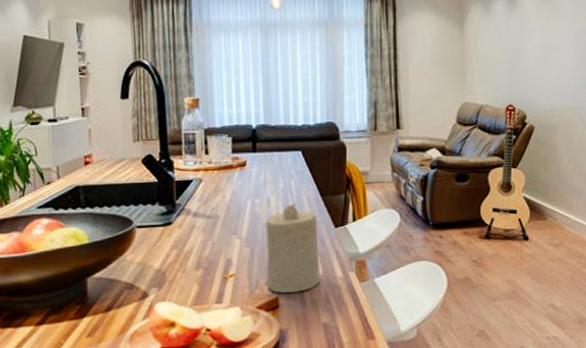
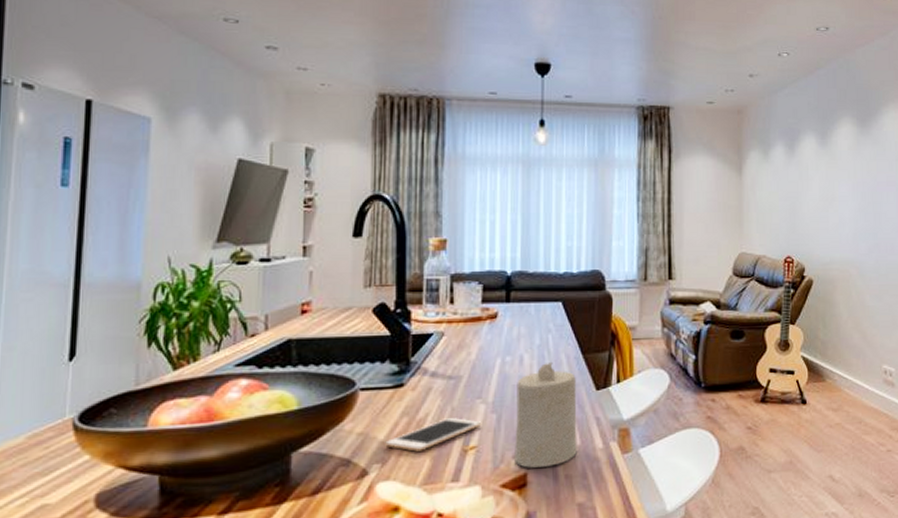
cell phone: none [160,251,238,278] -> present [385,418,482,452]

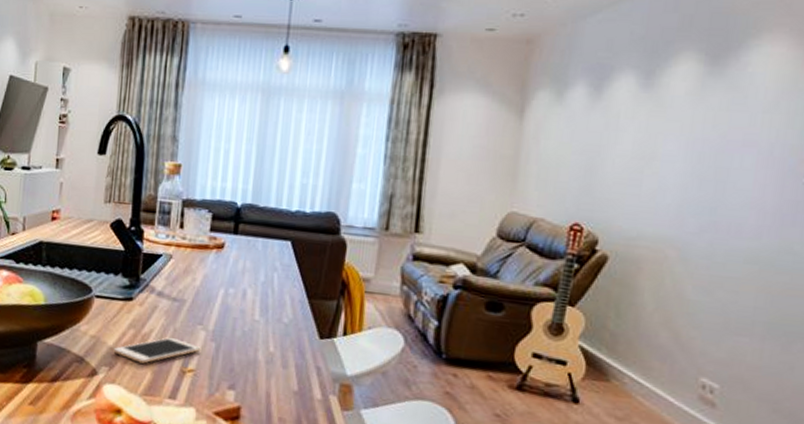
candle: present [514,361,577,468] -> none [229,300,299,406]

